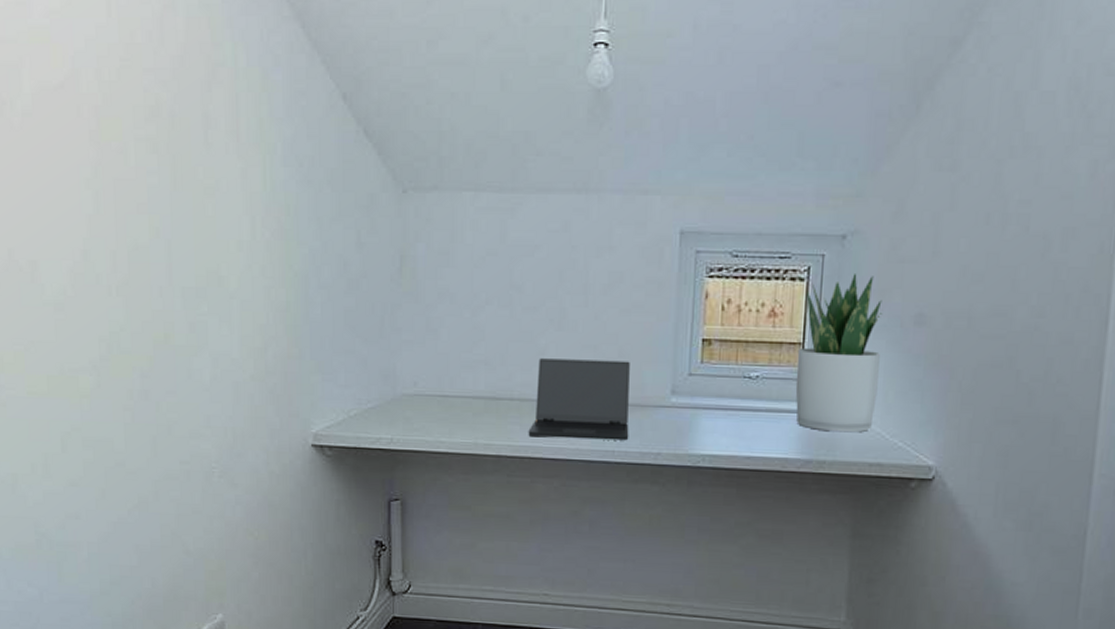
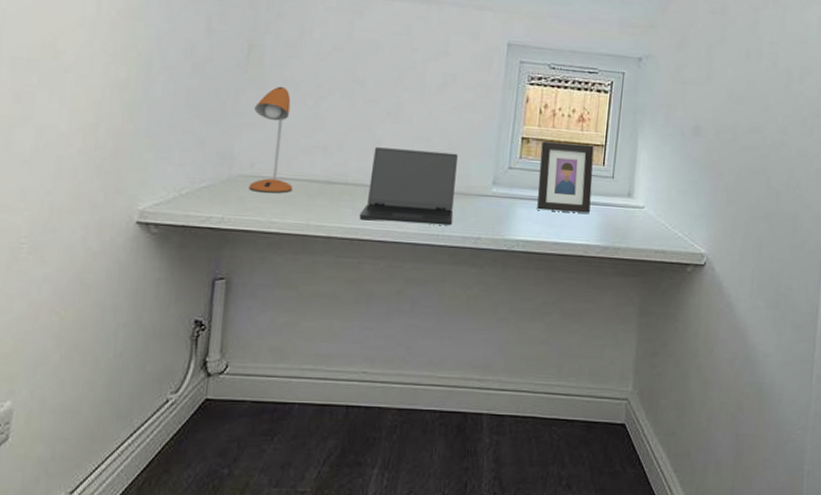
desk lamp: none [412,298,458,412] -> present [248,86,293,194]
picture frame: none [723,342,790,423] -> present [537,141,594,213]
planter: present [795,274,883,433] -> none [597,90,669,224]

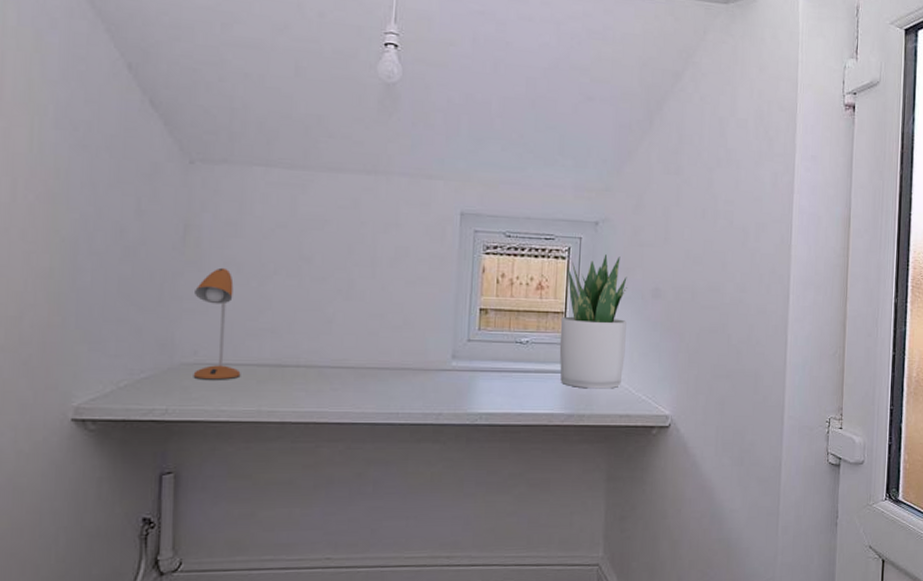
laptop: present [359,147,458,226] -> none [314,326,414,403]
picture frame: present [537,141,594,213] -> none [498,311,554,382]
planter: none [597,90,669,224] -> present [559,254,628,389]

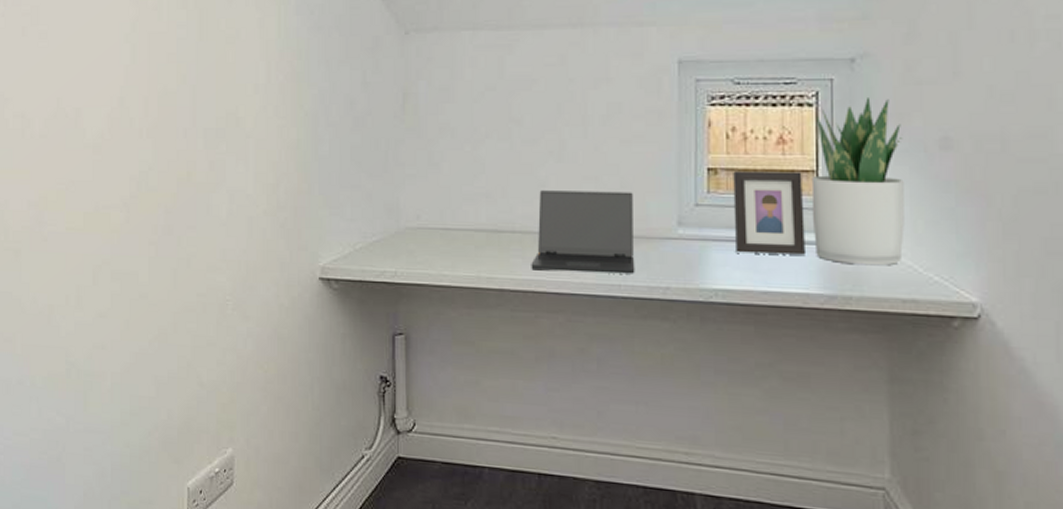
desk lamp: present [193,267,241,380] -> none [415,133,460,245]
laptop: none [314,326,414,403] -> present [531,190,635,274]
picture frame: none [498,311,554,382] -> present [733,171,805,255]

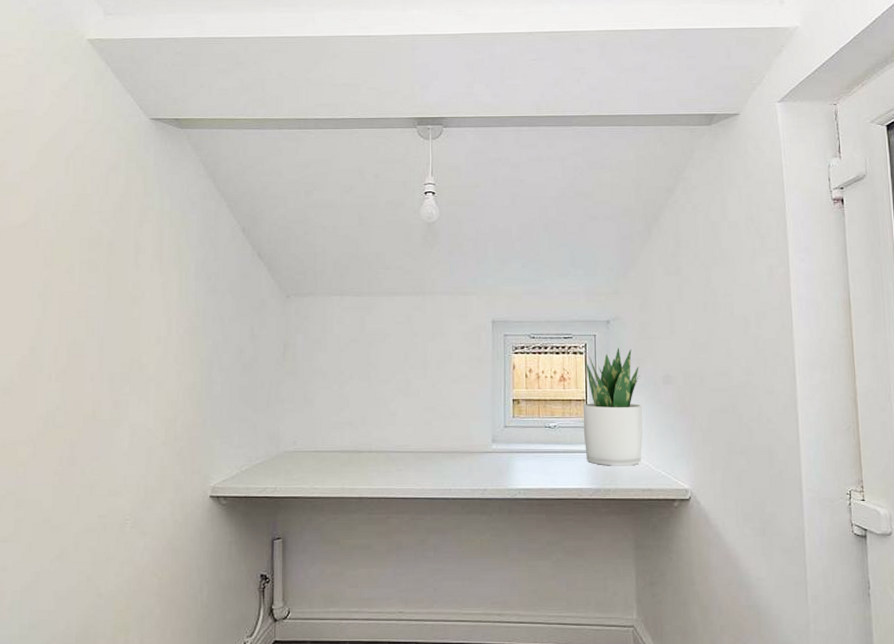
laptop: present [531,190,635,274] -> none [384,418,462,481]
picture frame: present [733,171,805,255] -> none [530,401,579,461]

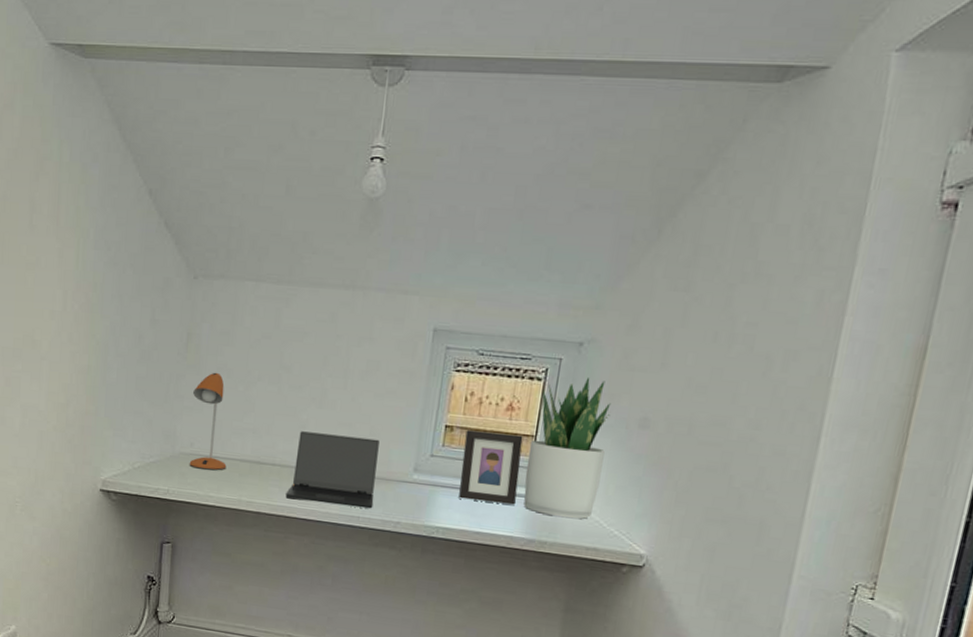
desk lamp: none [293,375,328,464] -> present [189,372,227,471]
laptop: none [384,418,462,481] -> present [285,431,380,509]
picture frame: none [530,401,579,461] -> present [459,430,523,505]

